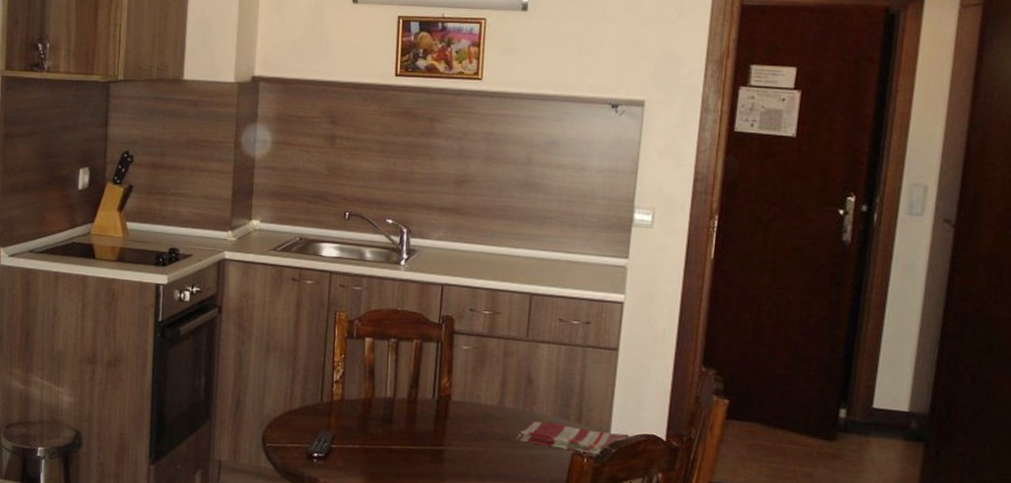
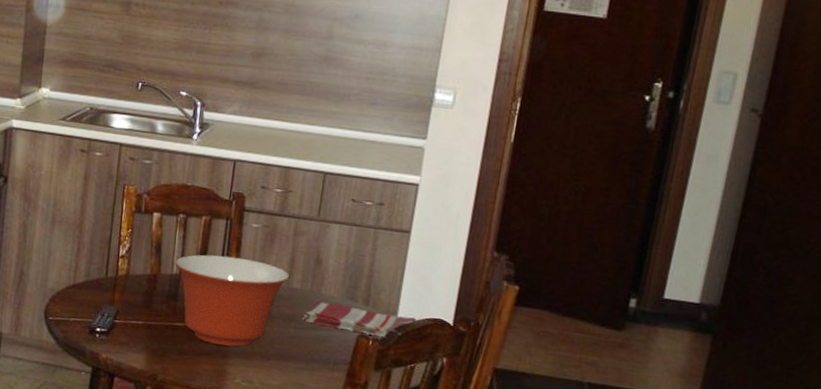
mixing bowl: none [388,377,502,468] -> present [174,254,290,347]

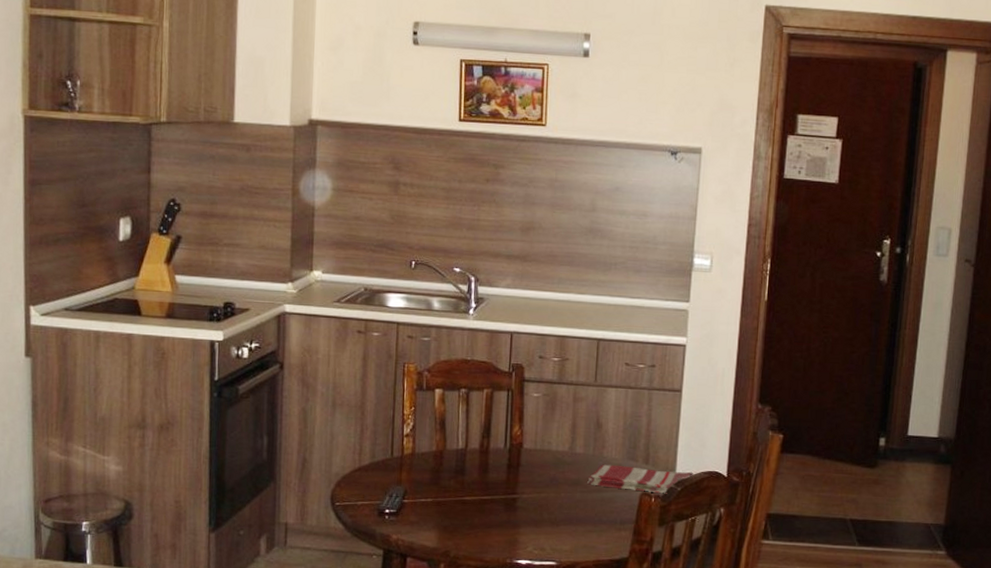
mixing bowl: present [174,254,290,347] -> none [460,427,573,516]

